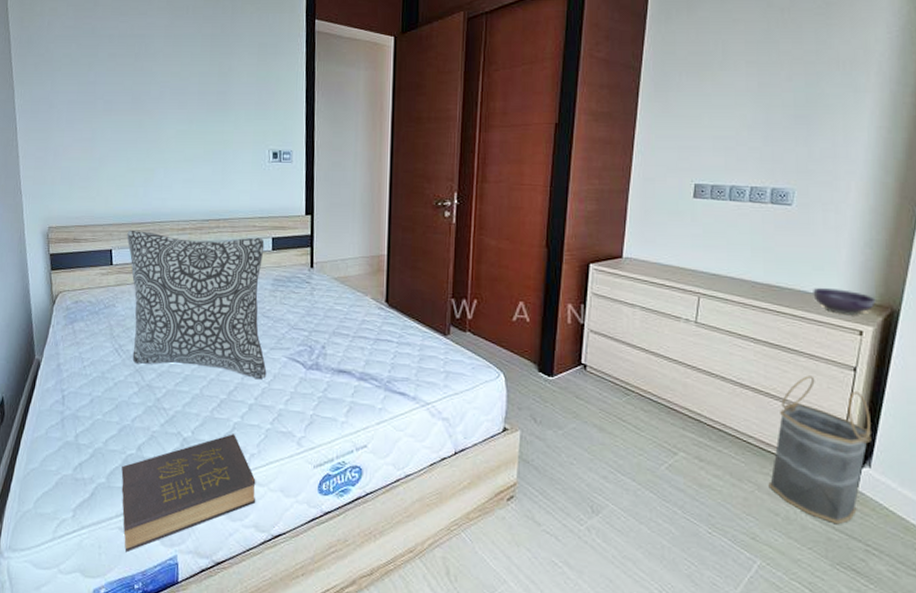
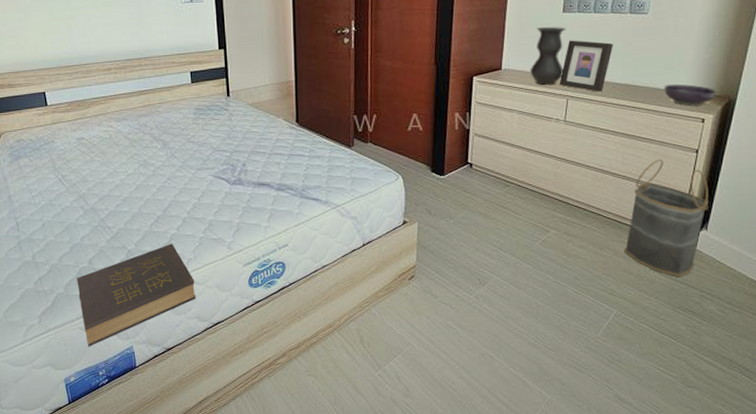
pillow: present [127,229,267,380] -> none [57,72,196,197]
vase: none [655,213,698,280] -> present [530,27,567,86]
picture frame: none [689,229,752,291] -> present [559,40,613,92]

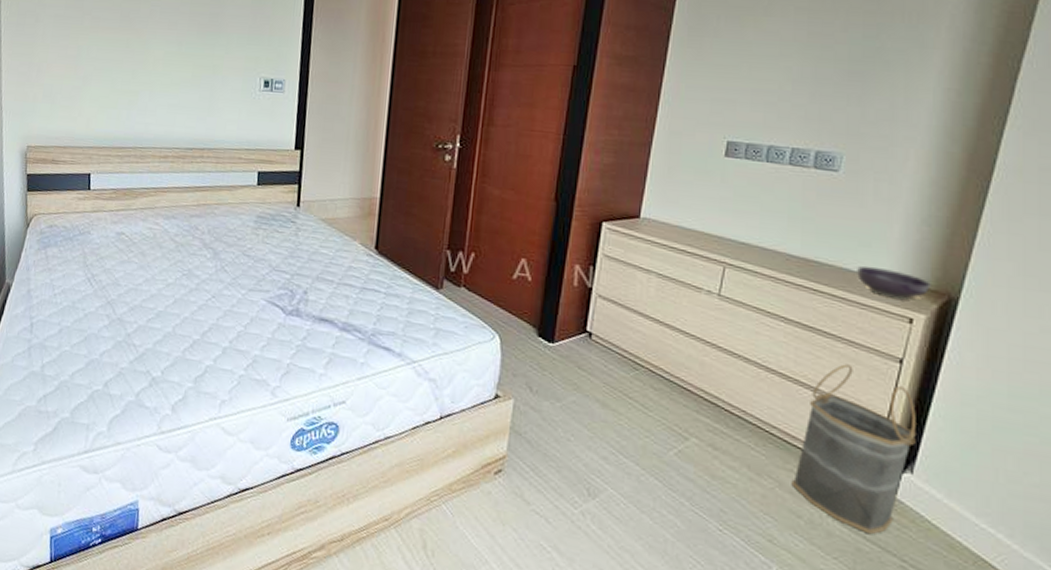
hardback book: present [77,244,196,347] -> none [84,377,226,493]
vase: present [530,27,567,86] -> none [676,171,729,247]
picture frame: present [559,40,613,92] -> none [714,192,790,264]

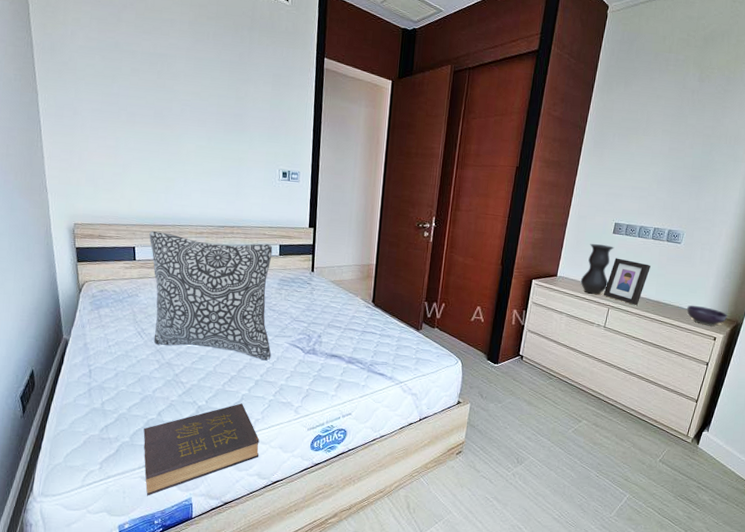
hardback book: none [84,377,226,493] -> present [143,403,260,496]
pillow: none [104,154,250,322] -> present [149,230,273,361]
vase: none [676,171,729,247] -> present [580,244,615,295]
picture frame: none [714,192,790,264] -> present [603,258,651,305]
basket: present [791,364,916,535] -> none [640,368,713,470]

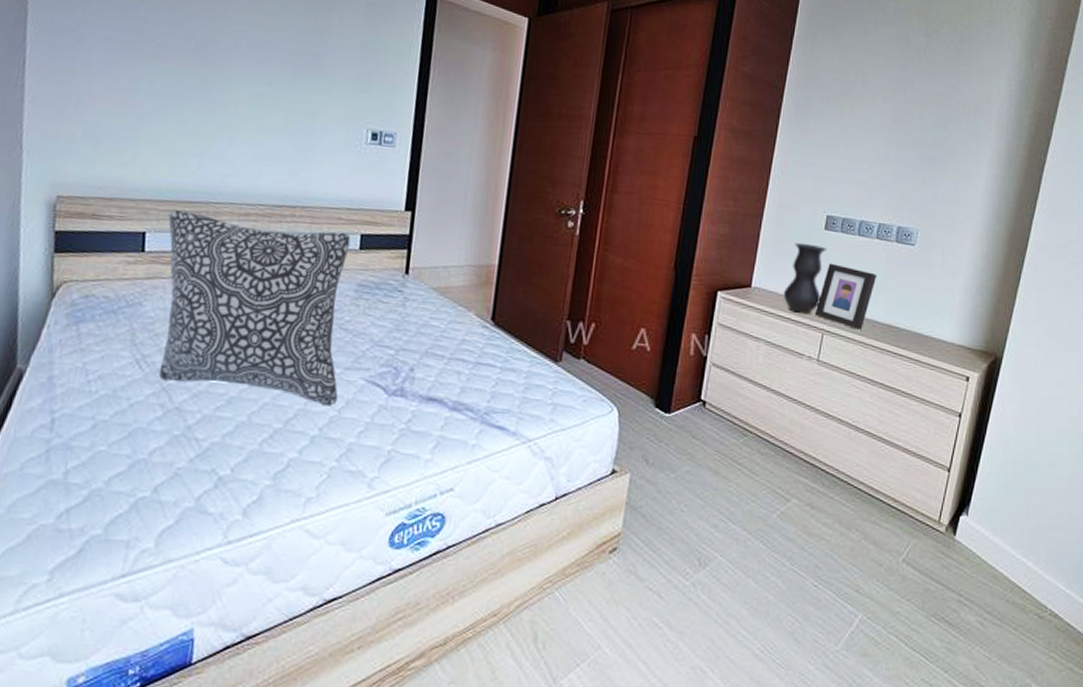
hardback book: present [143,403,260,496] -> none [120,472,311,627]
bowl: present [687,305,728,326] -> none [928,330,982,360]

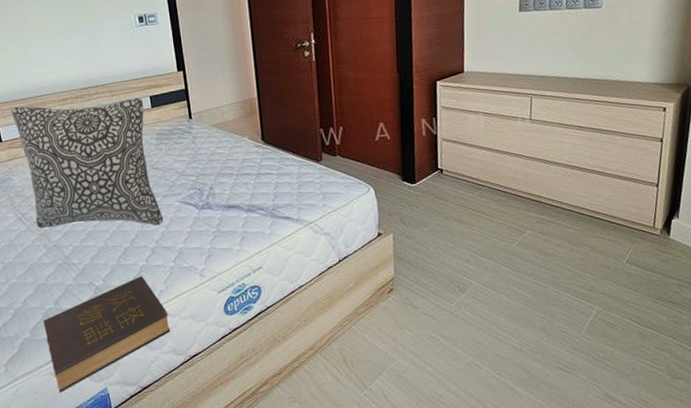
hardback book: none [120,472,311,627] -> present [43,276,171,393]
vase: present [783,243,828,315] -> none [492,26,525,86]
picture frame: present [814,263,876,330] -> none [521,38,571,88]

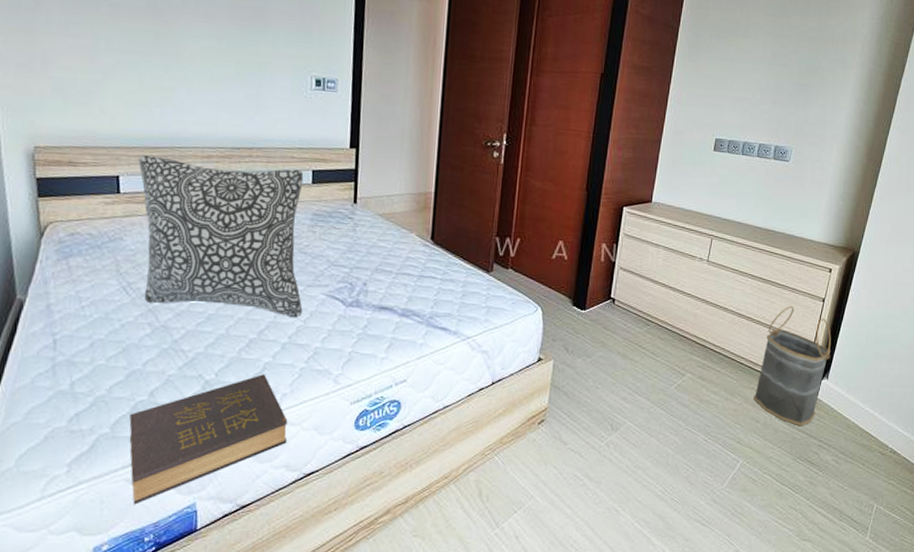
basket: none [599,151,678,268] -> present [753,306,831,427]

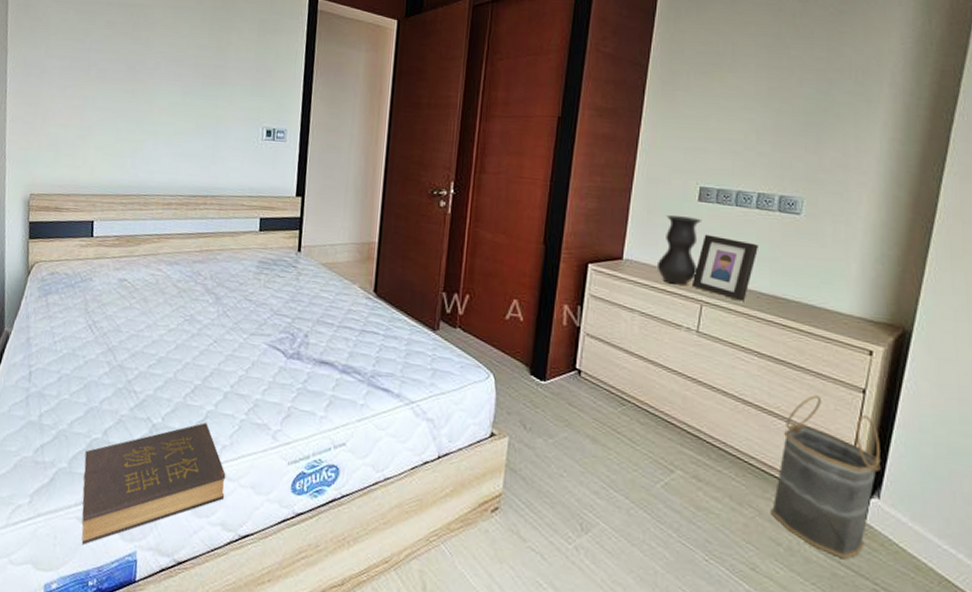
pillow: present [138,154,304,318] -> none [105,201,252,367]
vase: none [678,163,716,224] -> present [656,215,702,286]
picture frame: none [705,179,757,234] -> present [691,234,758,301]

